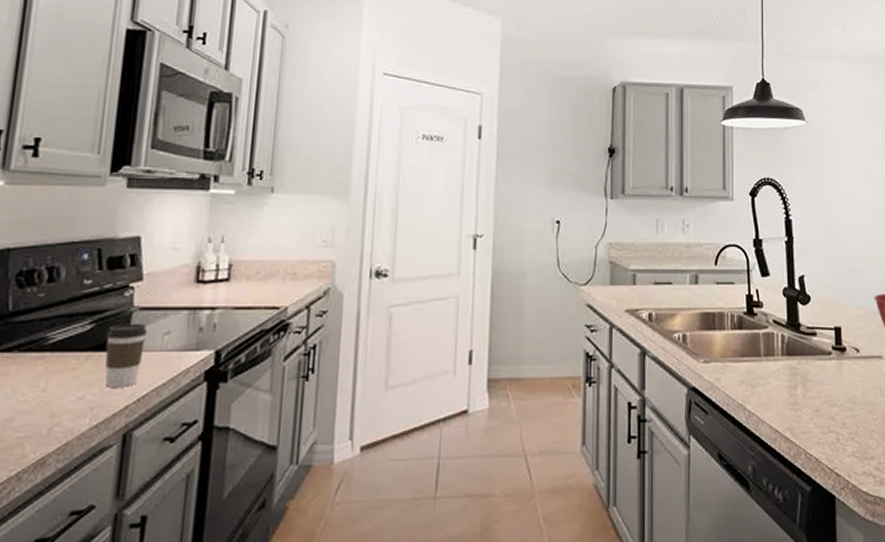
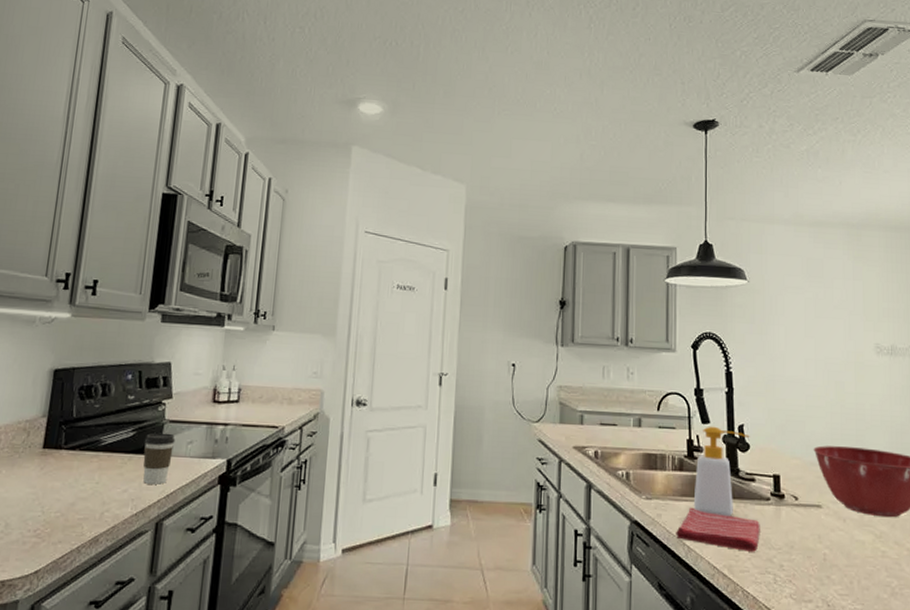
dish towel: none [736,368,822,411] -> present [676,507,760,552]
soap bottle: none [753,279,811,375] -> present [693,426,750,516]

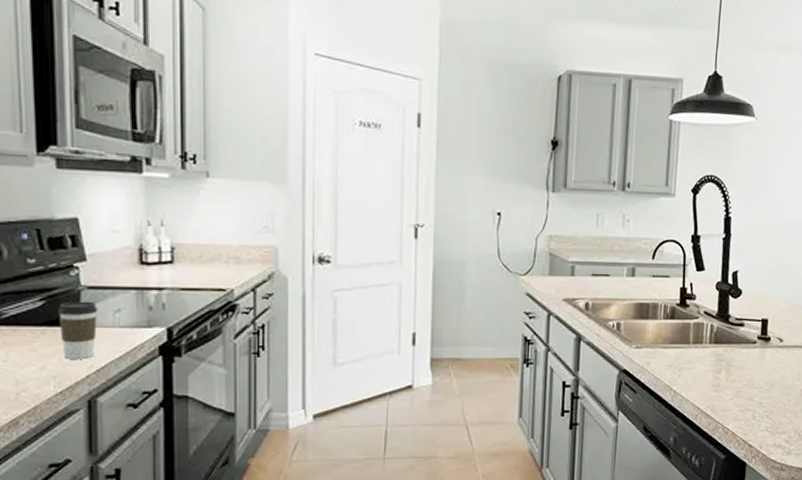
dish towel: present [676,507,760,552] -> none [663,354,745,392]
soap bottle: present [693,426,750,516] -> none [682,273,743,360]

